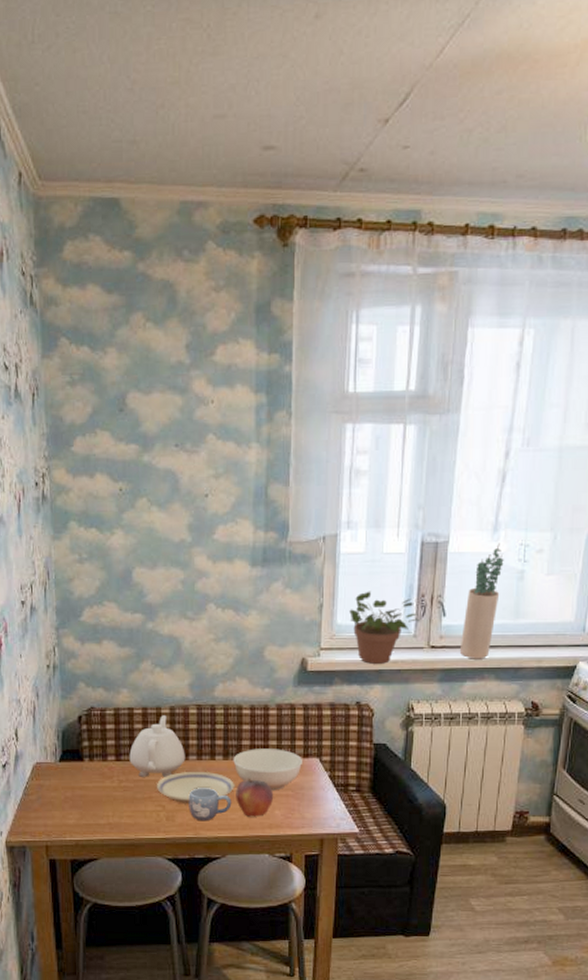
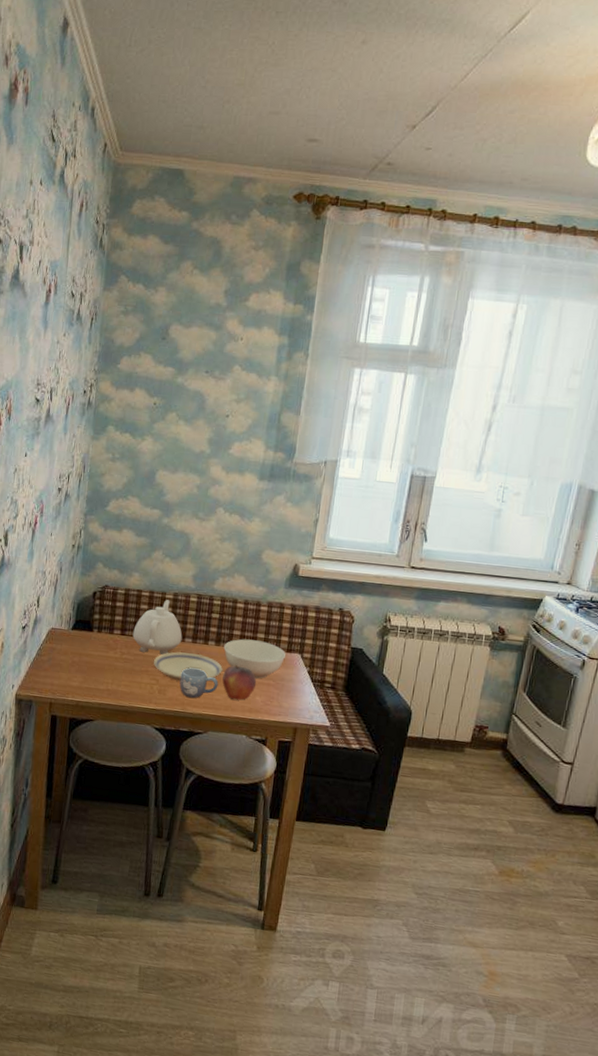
potted plant: present [349,591,420,664] -> none [341,512,403,577]
vase: present [459,543,504,659] -> none [436,483,484,584]

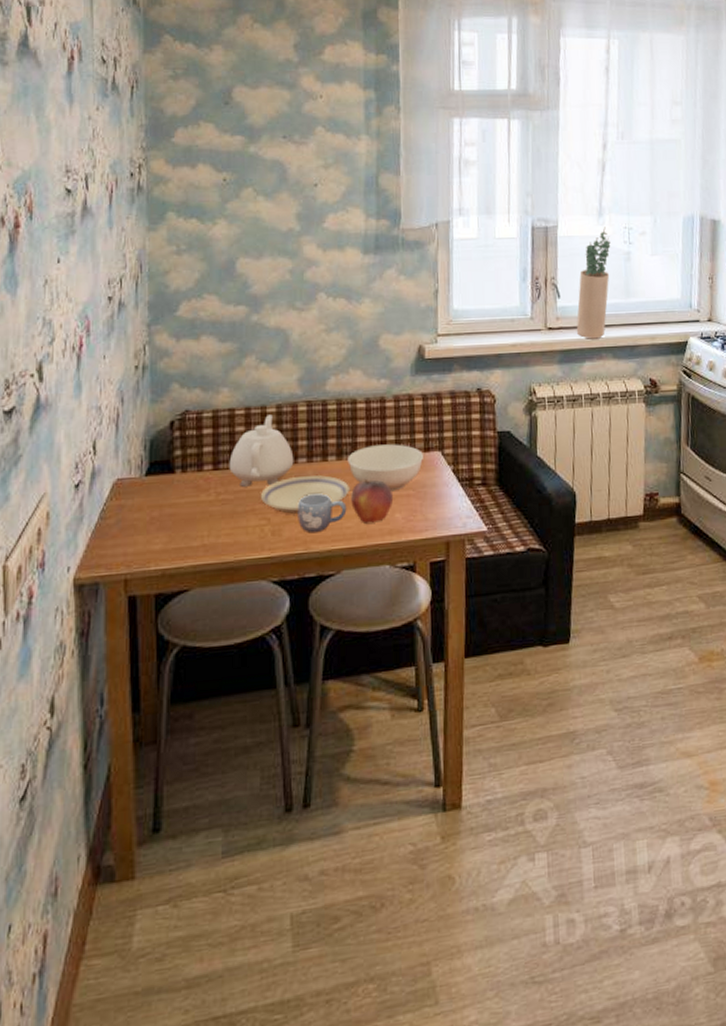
vase: none [436,483,484,584] -> present [576,227,611,339]

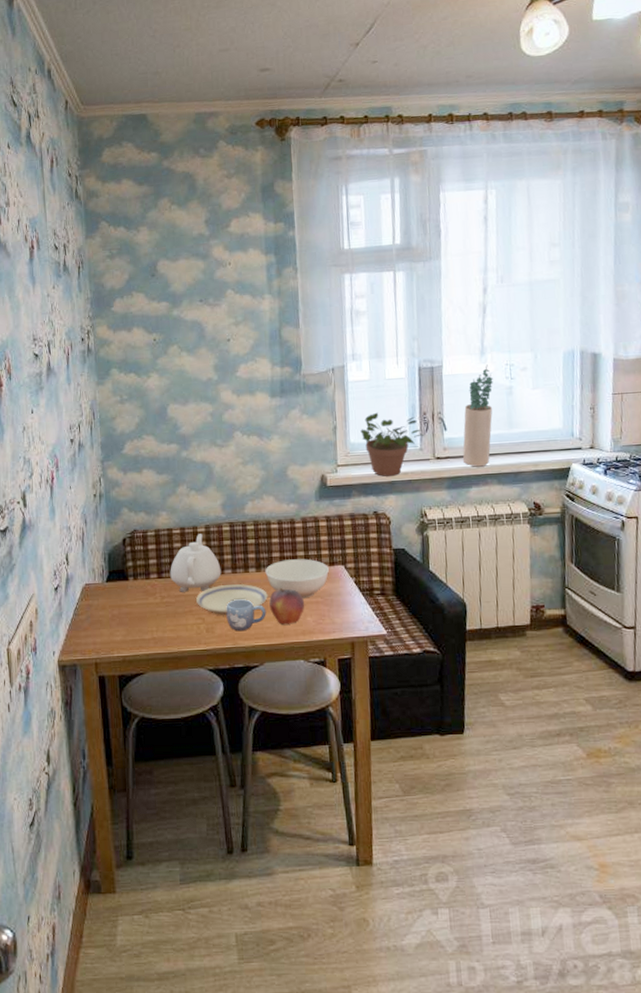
potted plant: none [465,275,535,348] -> present [360,412,424,476]

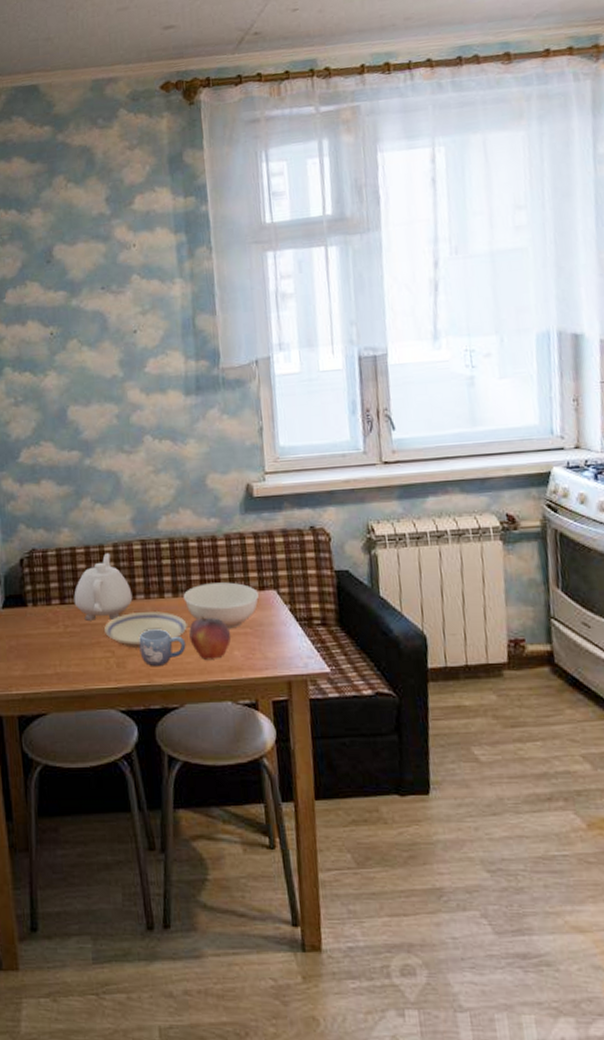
potted plant: present [360,412,424,476] -> none [291,410,368,485]
vase: present [462,364,493,467] -> none [415,351,451,473]

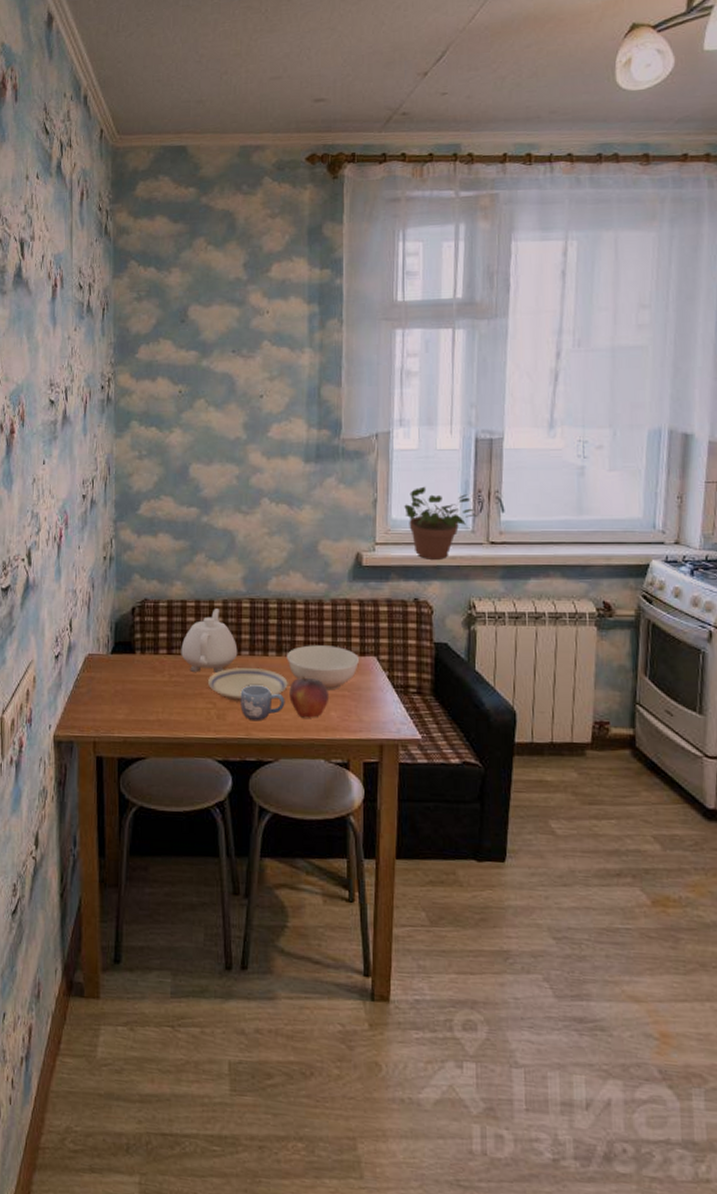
potted plant: none [291,410,368,485] -> present [404,486,477,560]

